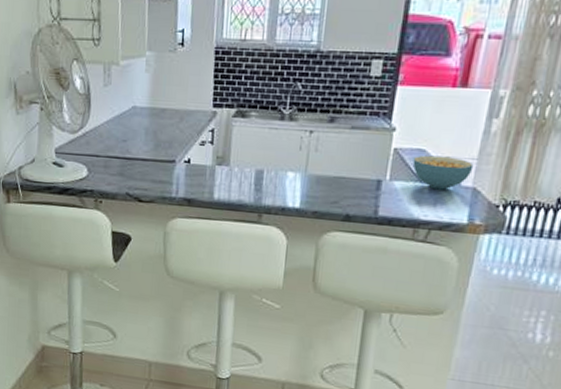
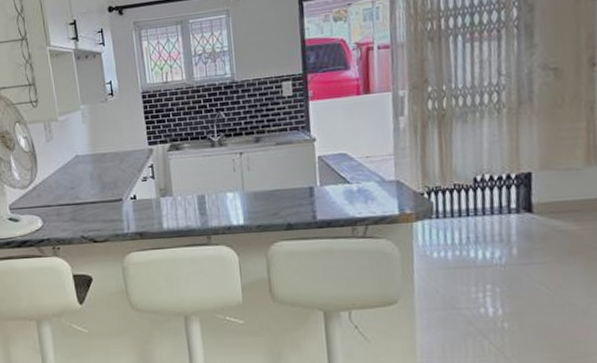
cereal bowl: present [412,155,474,190] -> none [337,156,393,188]

